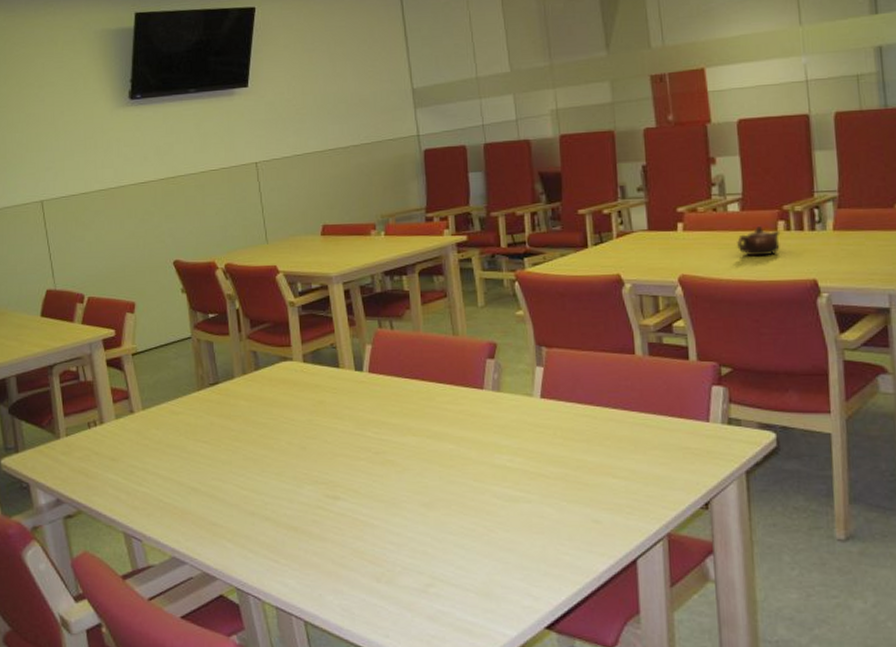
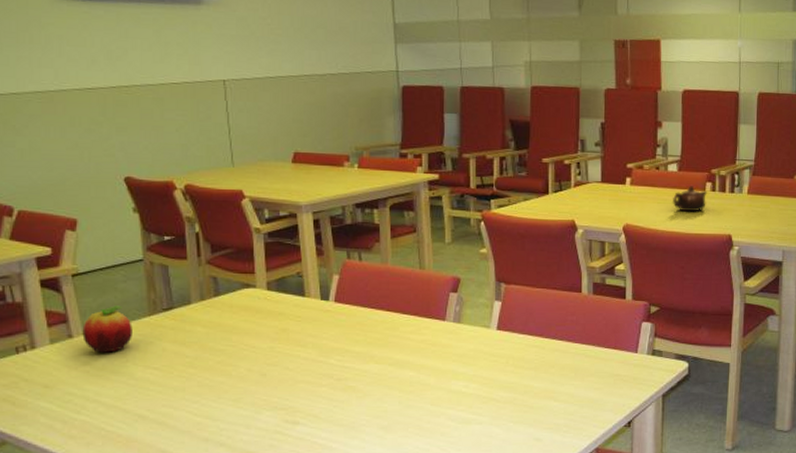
fruit: none [142,381,184,427] -> present [82,305,132,353]

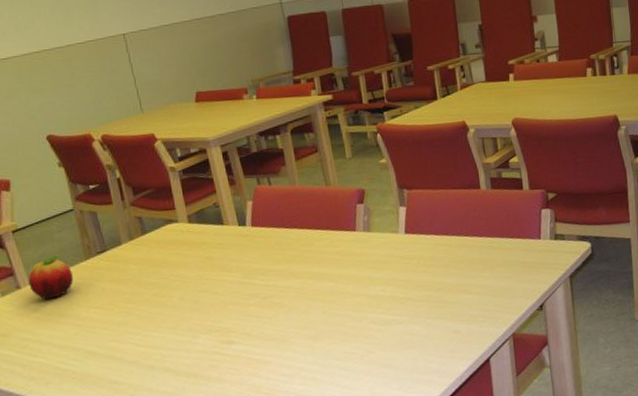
teapot: present [672,185,708,212] -> none [555,72,589,100]

